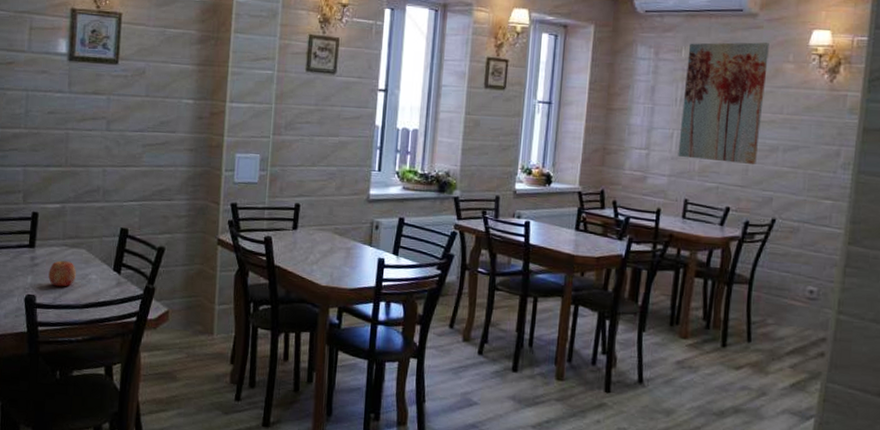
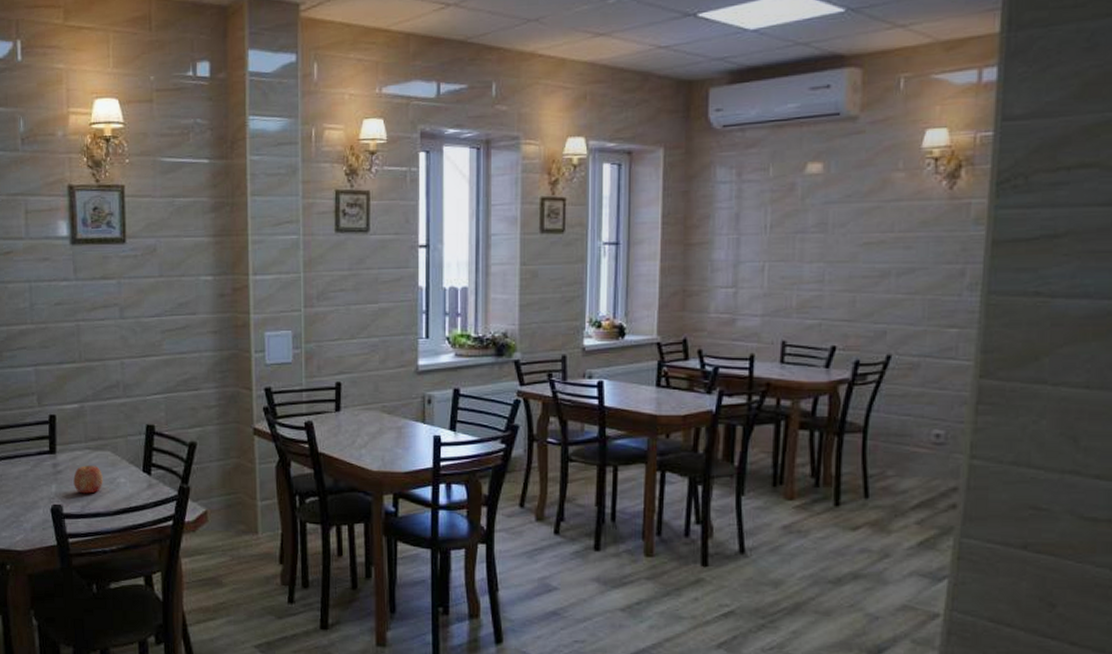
wall art: present [678,42,769,165] -> none [771,150,874,295]

